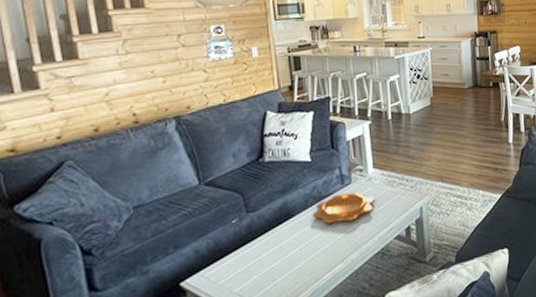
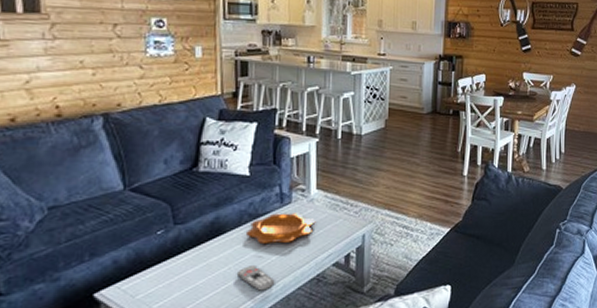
remote control: none [307,243,343,269] -> present [236,264,275,291]

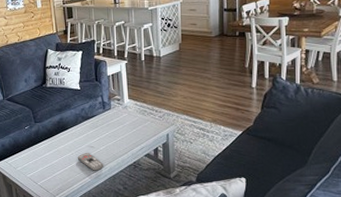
decorative bowl: present [245,213,316,243] -> none [81,116,130,138]

